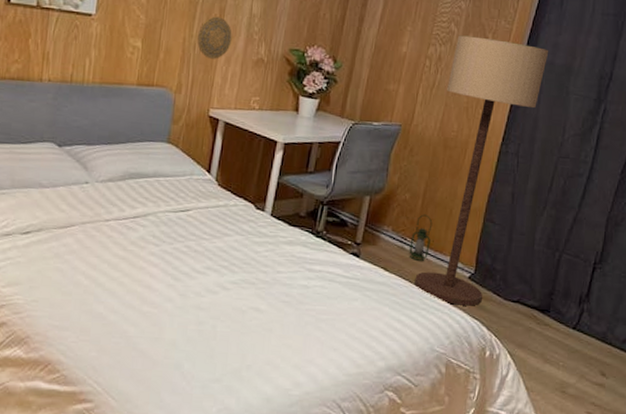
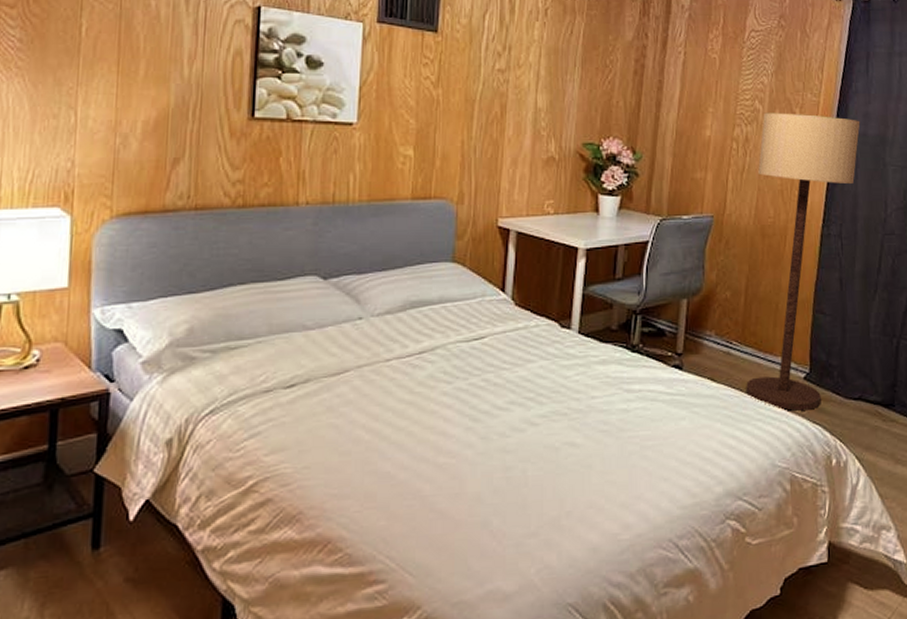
decorative plate: present [197,16,232,59] -> none [478,114,517,162]
lantern: present [409,214,433,261] -> none [736,312,759,366]

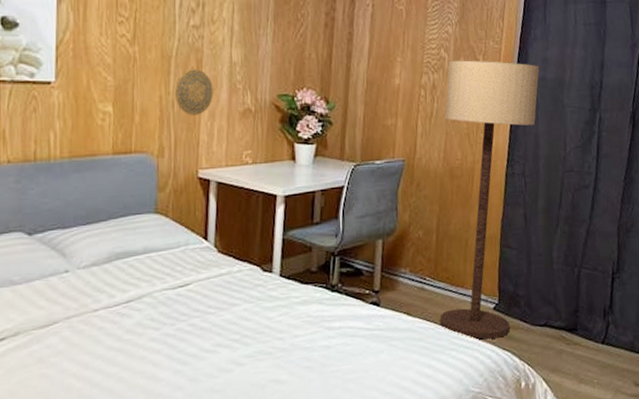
decorative plate: none [478,114,517,162] -> present [175,69,214,116]

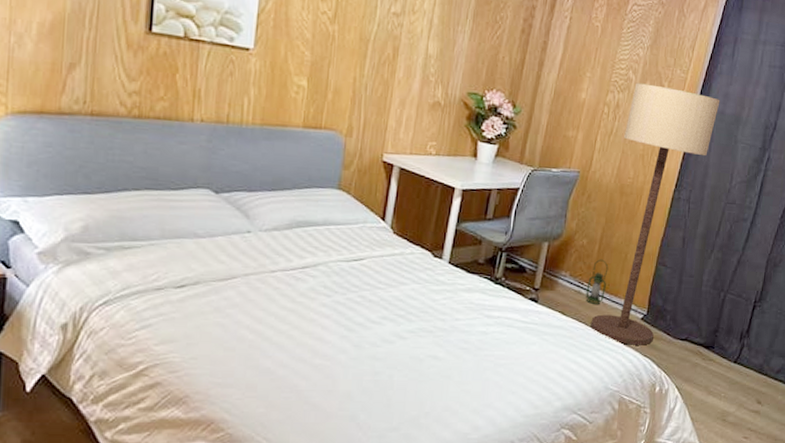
decorative plate: present [175,69,214,116] -> none [369,55,407,102]
lantern: none [430,249,451,300] -> present [585,259,609,304]

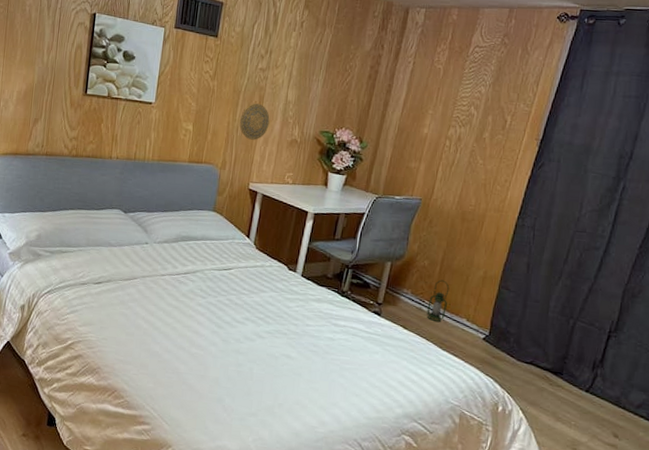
decorative plate: none [369,55,407,102] -> present [240,103,270,140]
floor lamp: present [590,82,720,345] -> none [431,117,568,365]

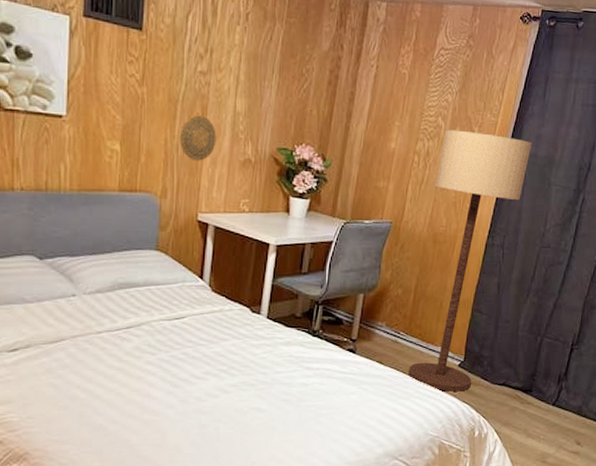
lantern: present [426,279,450,322] -> none [402,308,424,353]
floor lamp: none [431,117,568,365] -> present [408,129,532,391]

